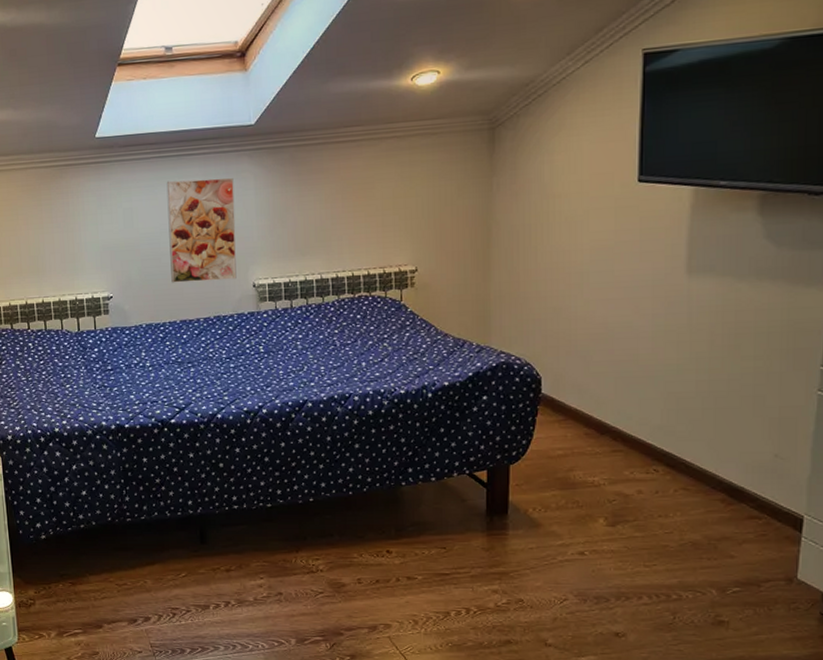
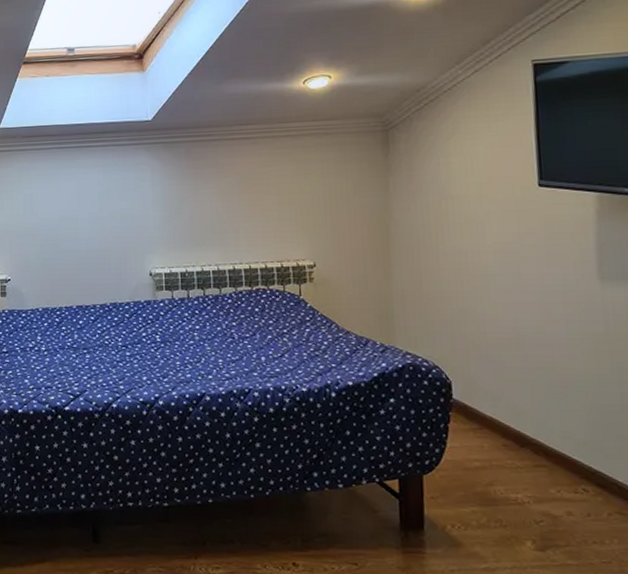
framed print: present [166,177,237,283] -> none [66,169,133,268]

